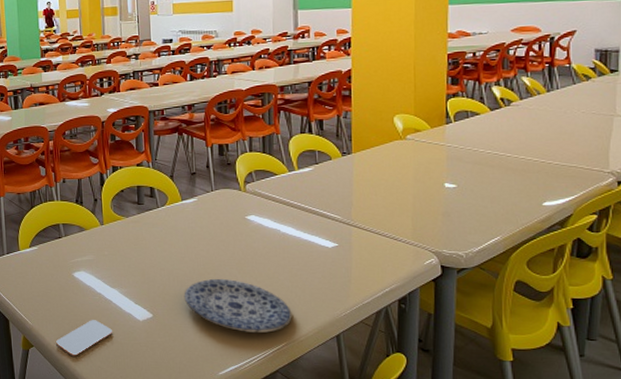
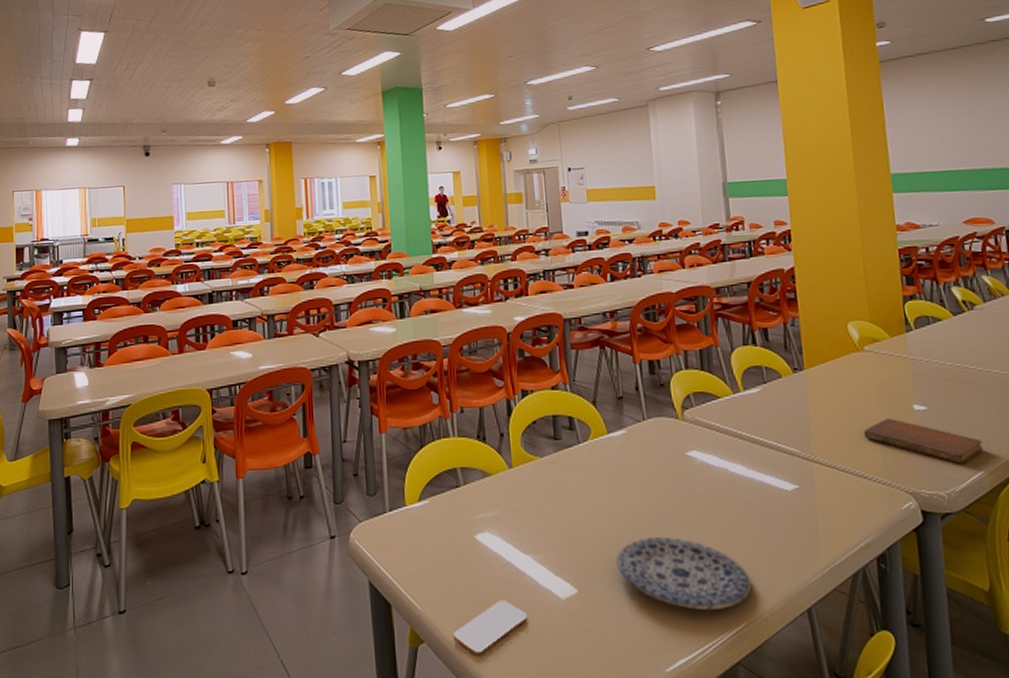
notebook: none [398,194,503,231] -> present [863,419,983,464]

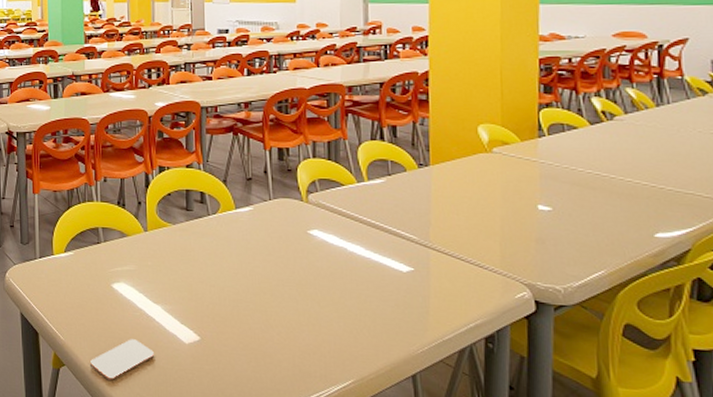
plate: present [616,536,752,611] -> none [236,300,361,367]
notebook: present [863,419,983,464] -> none [484,216,607,263]

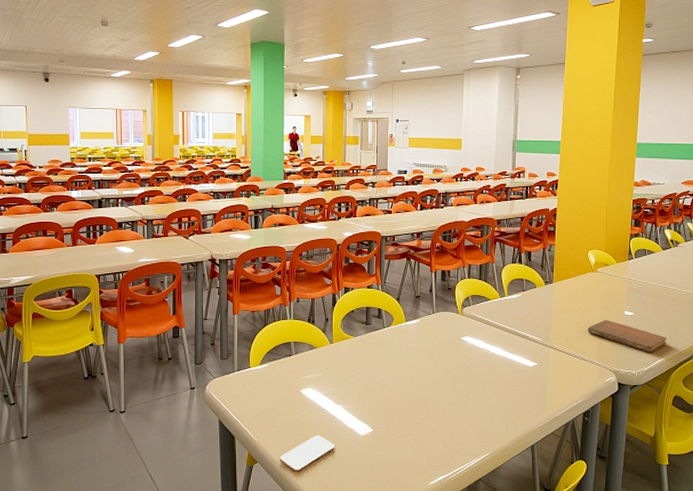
notebook: none [484,216,607,263] -> present [587,320,667,353]

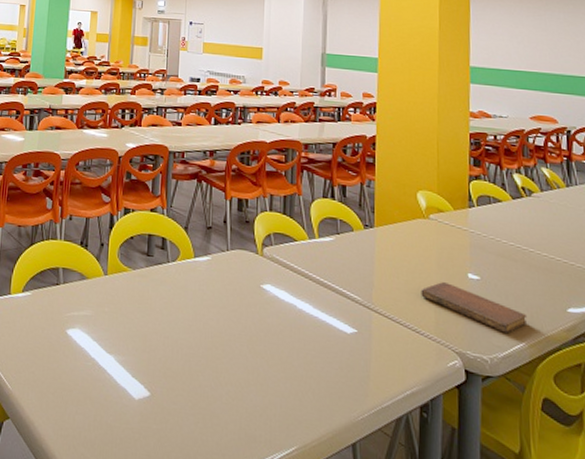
smartphone: present [280,435,334,472] -> none [36,391,102,438]

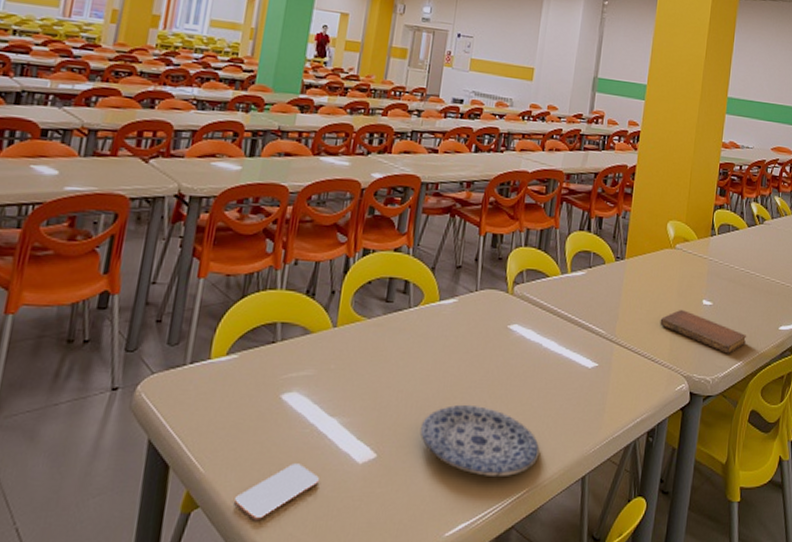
smartphone: none [36,391,102,438] -> present [234,464,319,521]
plate: none [187,355,305,432] -> present [420,404,540,478]

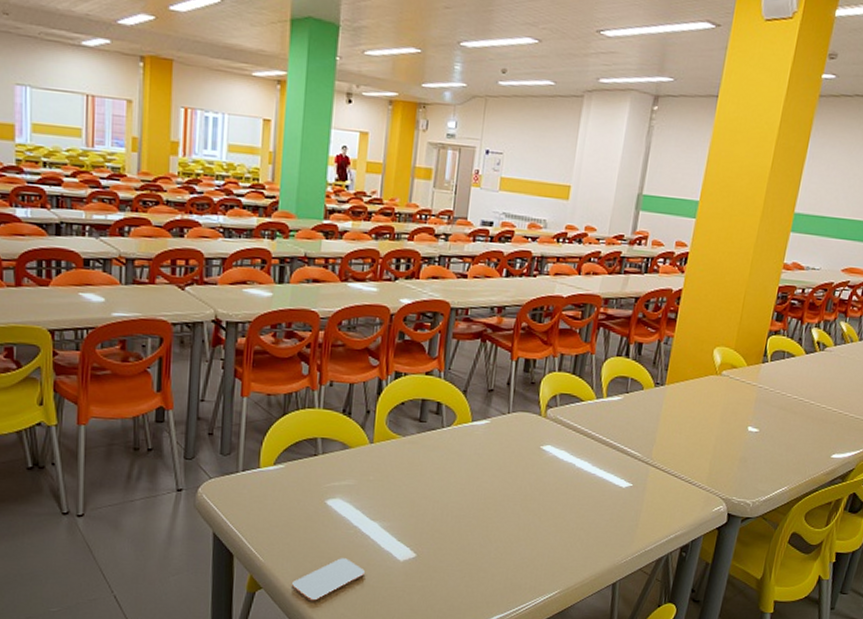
plate: present [420,404,540,478] -> none [456,515,572,580]
notebook: present [660,310,747,354] -> none [699,436,795,479]

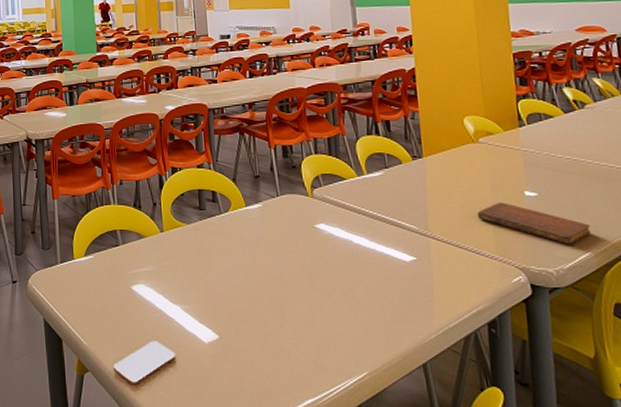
notebook: none [699,436,795,479] -> present [477,203,591,245]

